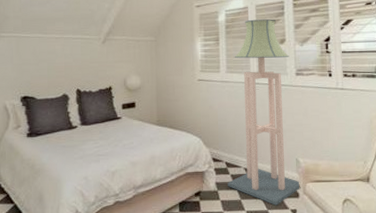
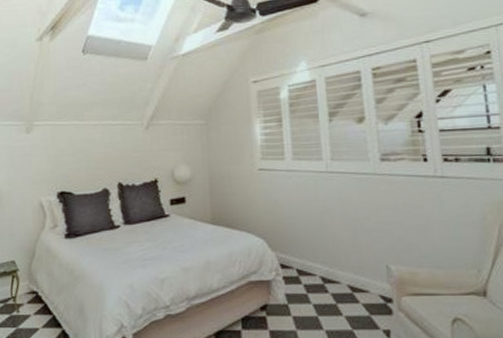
floor lamp: present [227,19,301,205] -> none [300,93,395,324]

